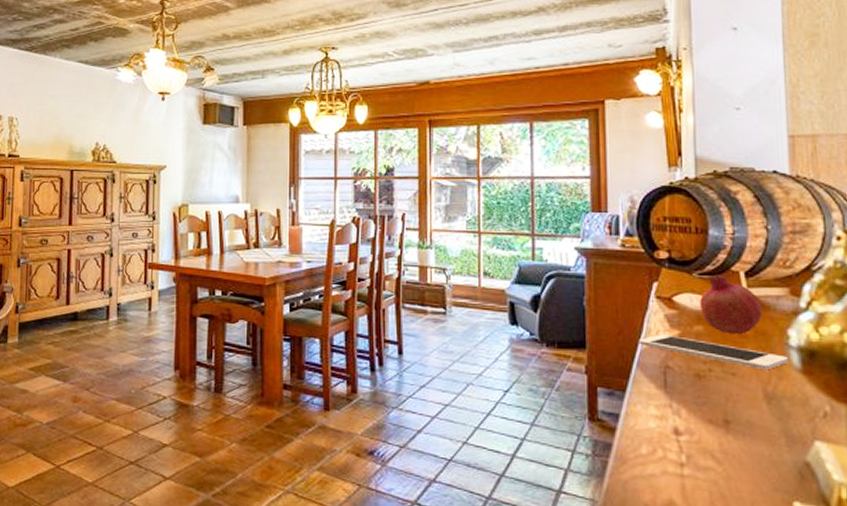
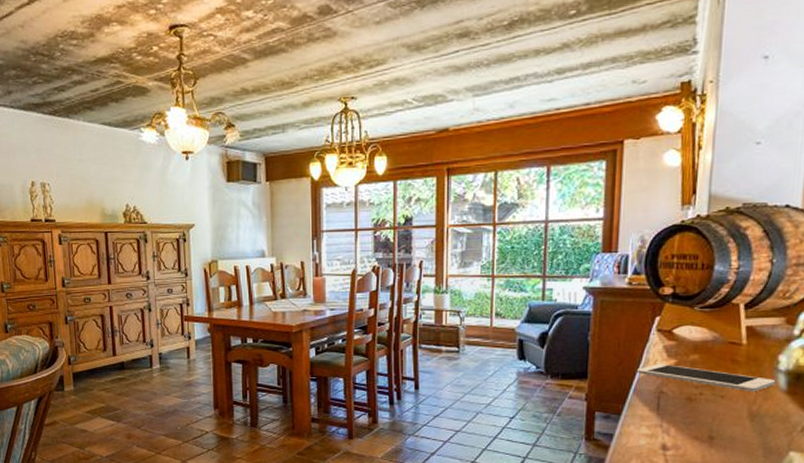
fruit: present [700,274,763,335] -> none [698,307,757,362]

